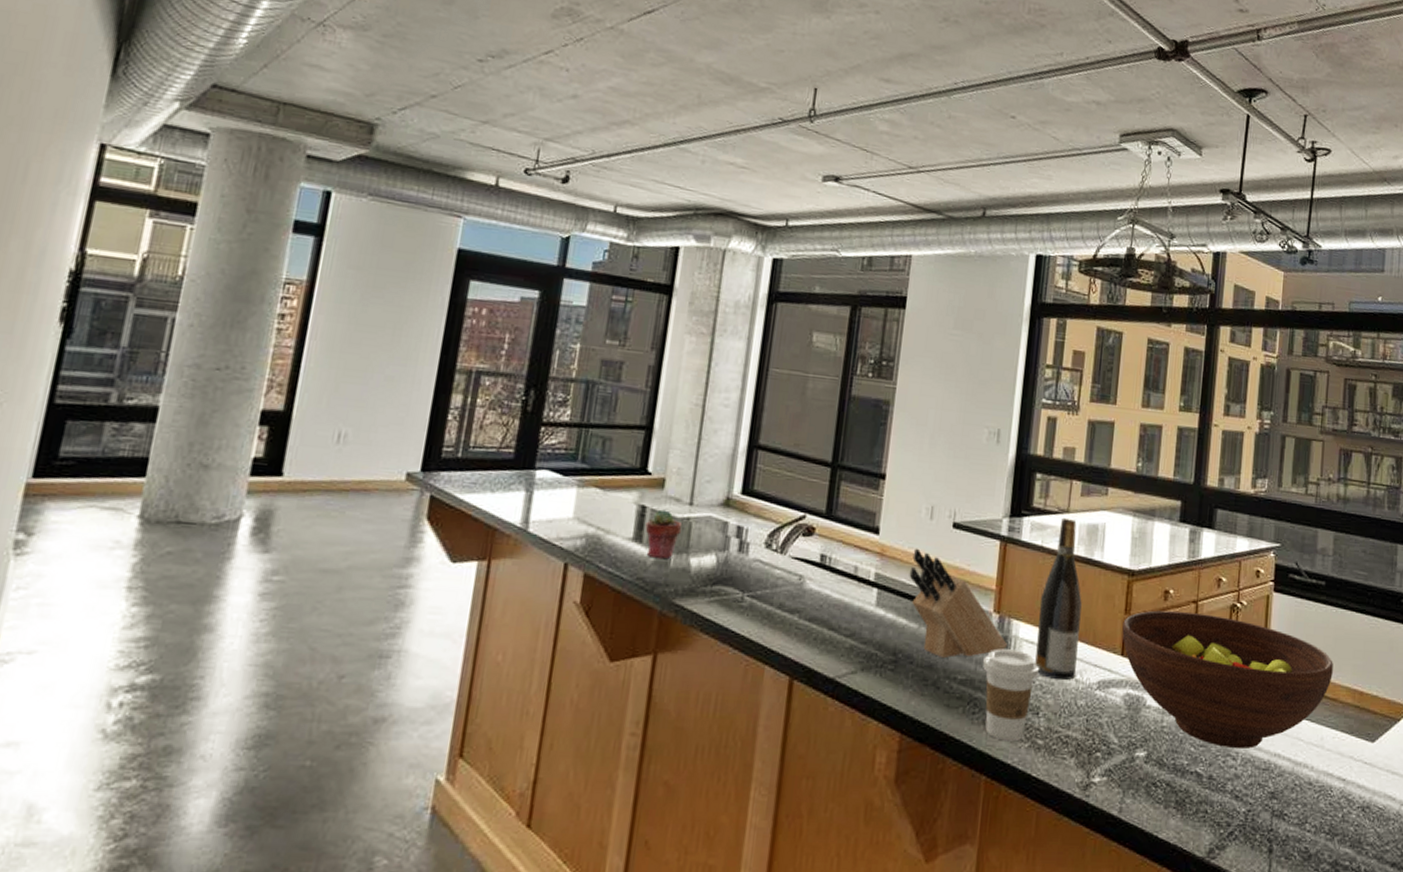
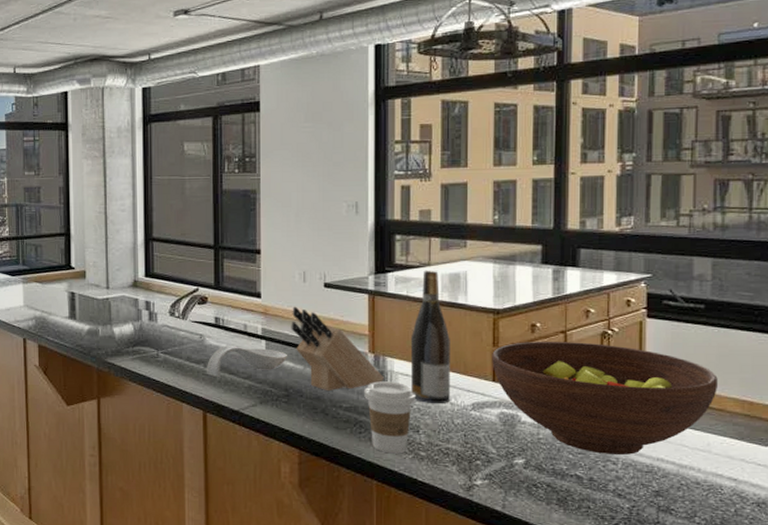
potted succulent: present [645,509,683,560] -> none [76,294,104,331]
spoon rest: none [800,591,901,634] -> present [206,344,287,378]

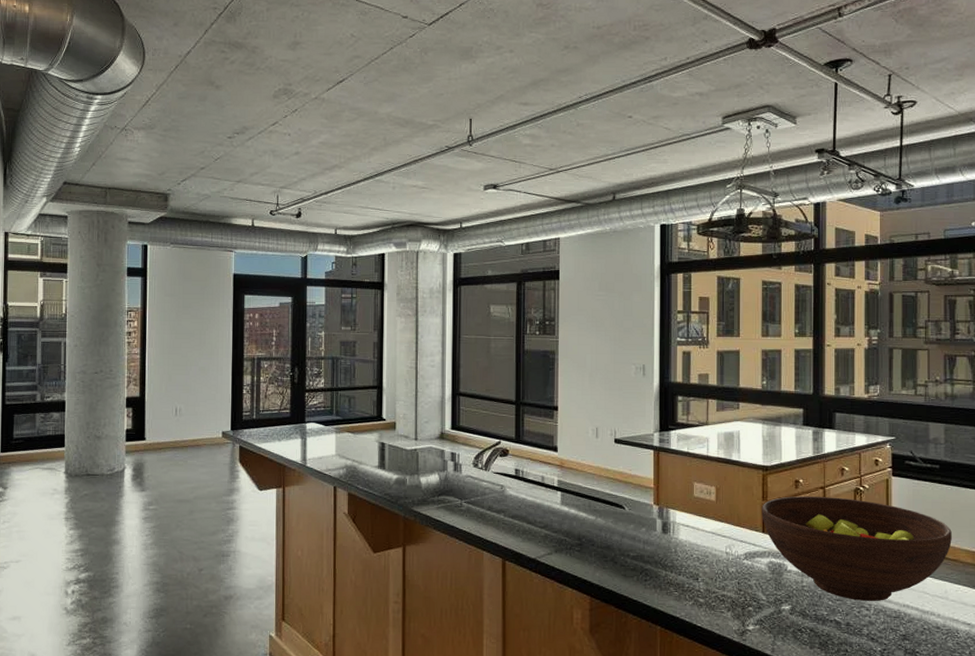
spoon rest: present [206,344,287,378] -> none [506,495,580,527]
knife block: present [291,306,385,392] -> none [584,460,668,541]
coffee cup: present [364,381,415,454] -> none [650,532,695,601]
wine bottle: present [410,270,450,404] -> none [690,429,725,554]

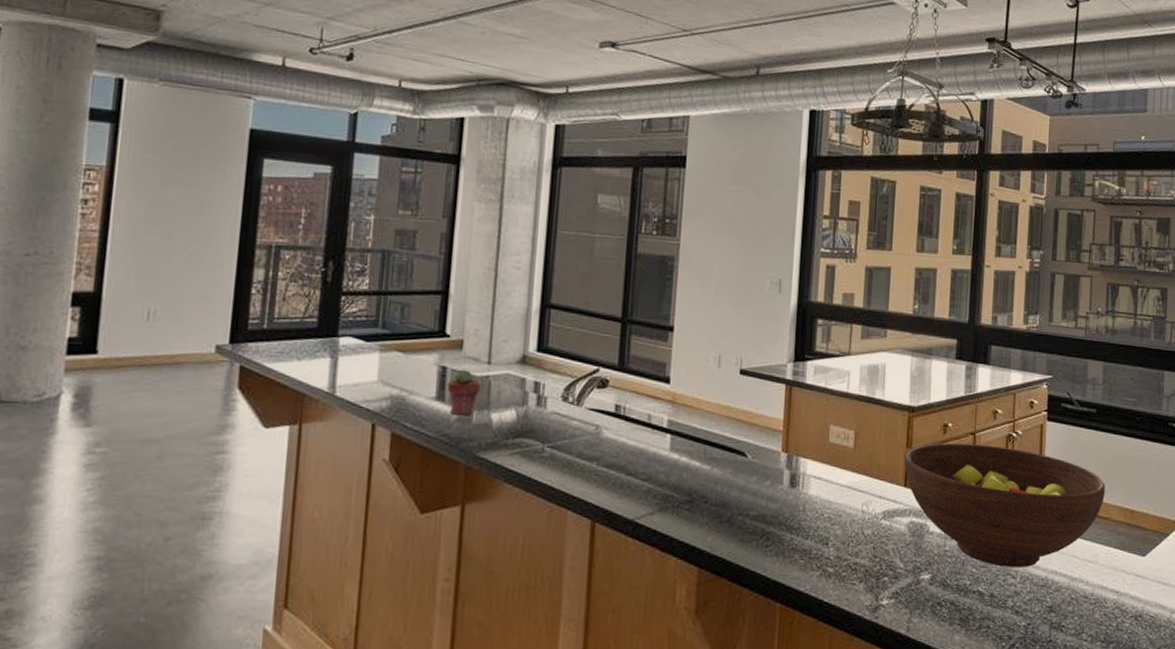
potted succulent: none [386,444,412,480] -> present [447,369,482,416]

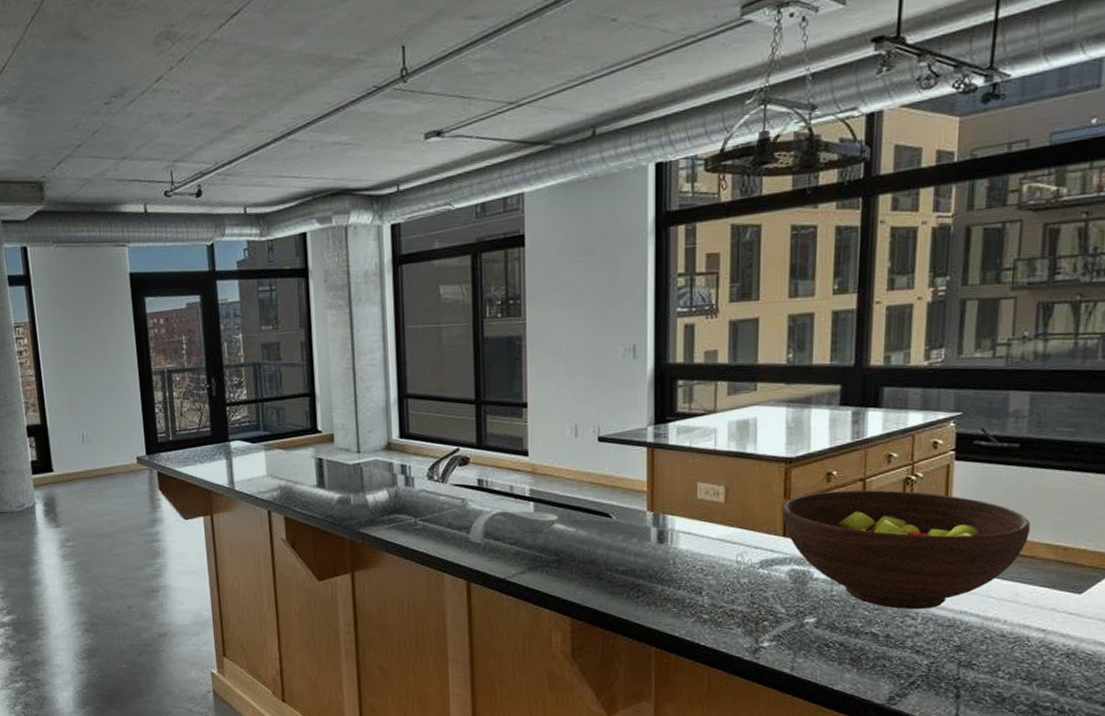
potted succulent: present [447,369,482,416] -> none [325,459,355,499]
spoon rest: none [599,438,694,479] -> present [469,508,558,545]

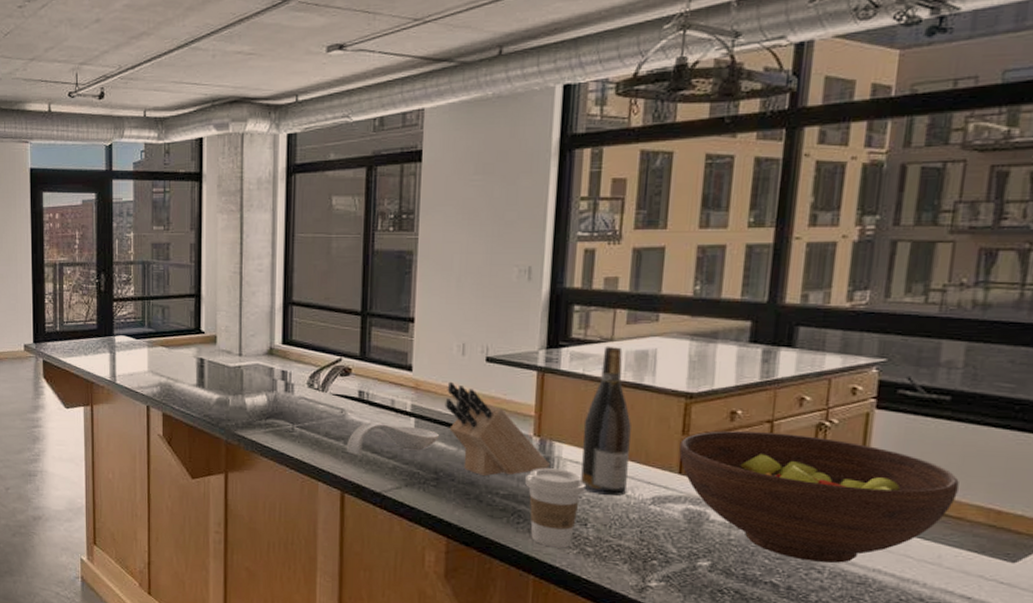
knife block: none [561,463,665,555] -> present [445,381,551,477]
coffee cup: none [642,541,698,618] -> present [525,468,585,548]
wine bottle: none [693,417,737,563] -> present [581,346,631,496]

